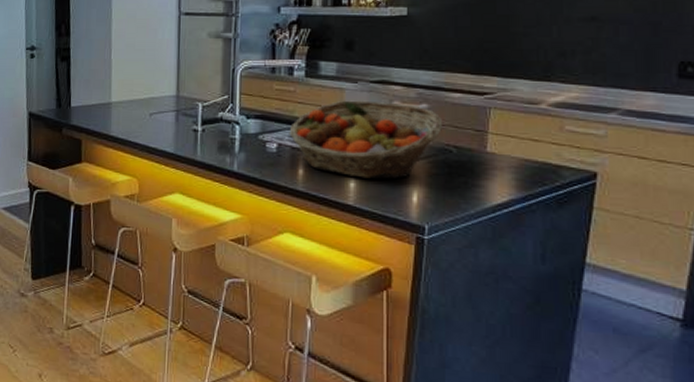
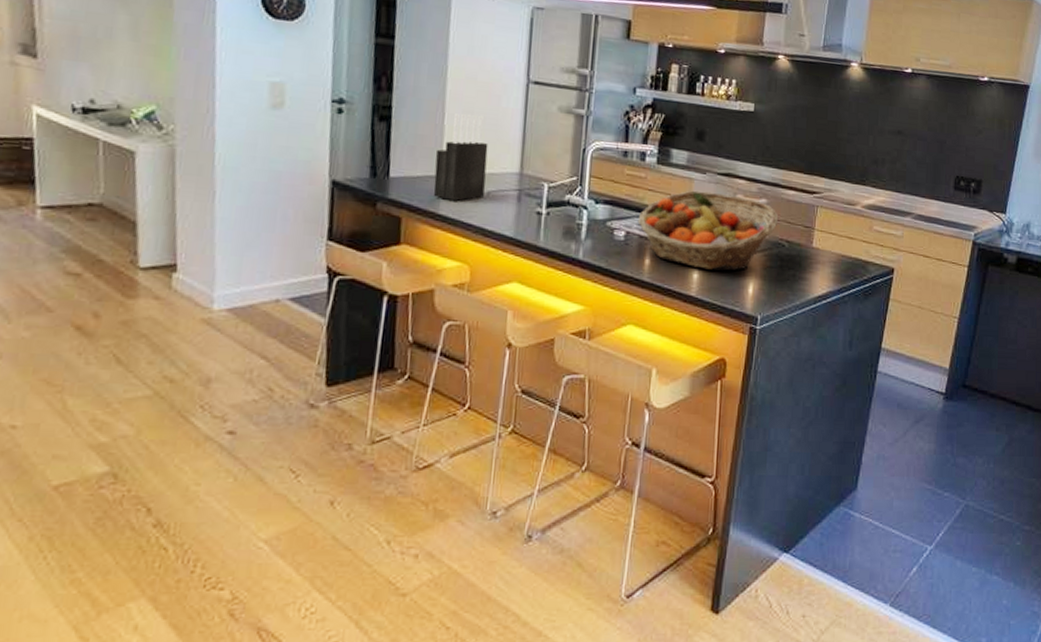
knife block: none [105,47,148,123] -> present [433,113,489,201]

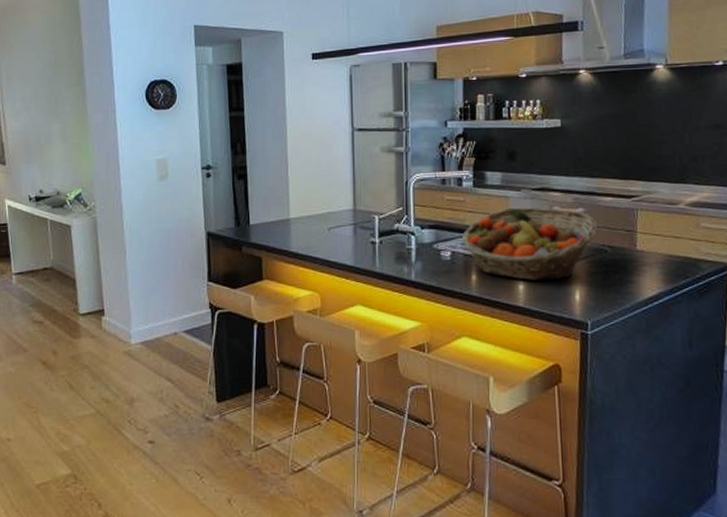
knife block: present [433,113,489,201] -> none [283,163,327,239]

